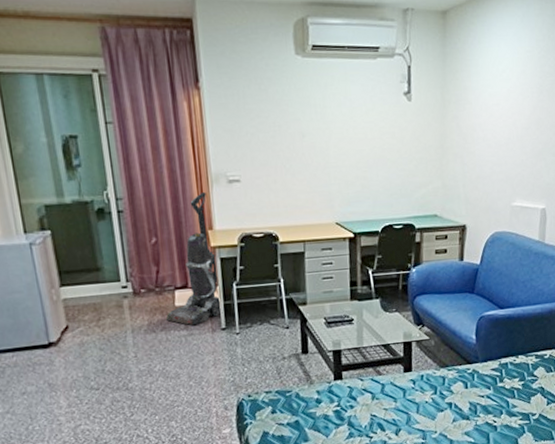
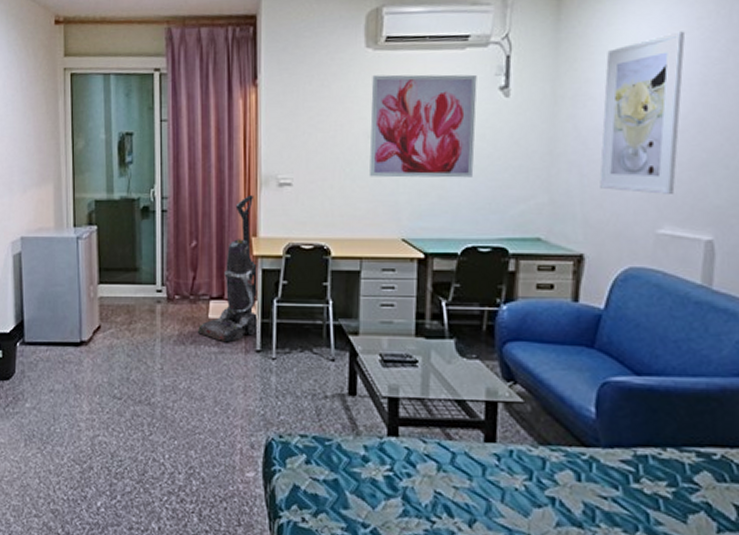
wall art: none [302,80,388,172] -> present [369,74,477,178]
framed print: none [475,50,529,177] -> present [599,31,686,194]

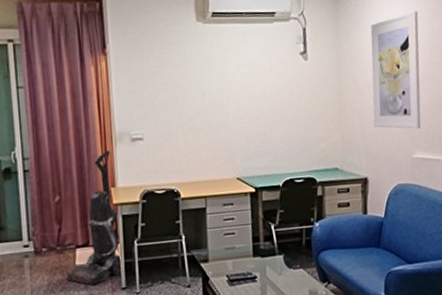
wall art: present [369,74,477,178] -> none [203,43,287,129]

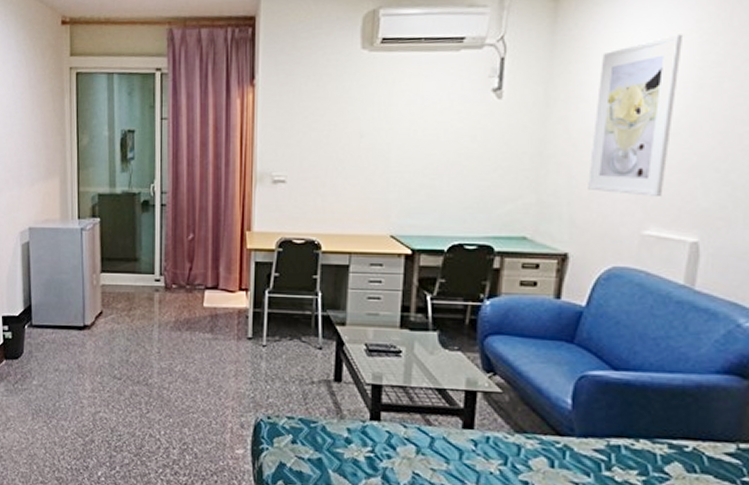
vacuum cleaner: present [67,151,124,286] -> none [193,191,251,330]

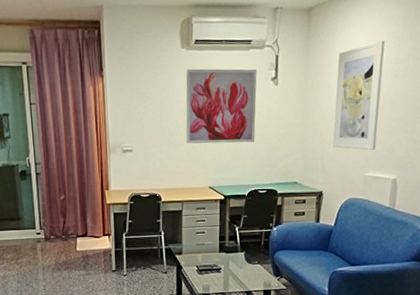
wall art: none [362,76,470,178] -> present [186,68,257,144]

